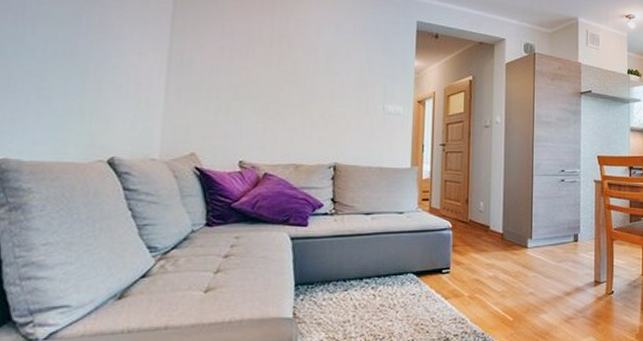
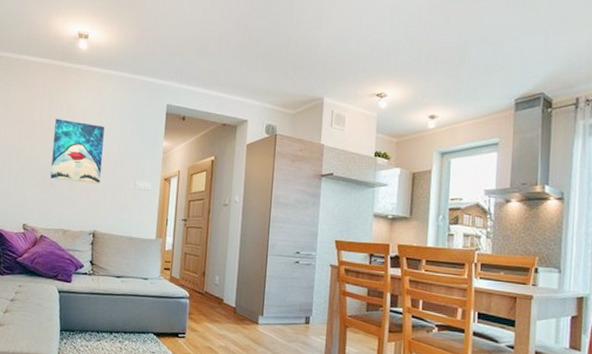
wall art: none [275,35,344,109] -> present [50,119,105,184]

